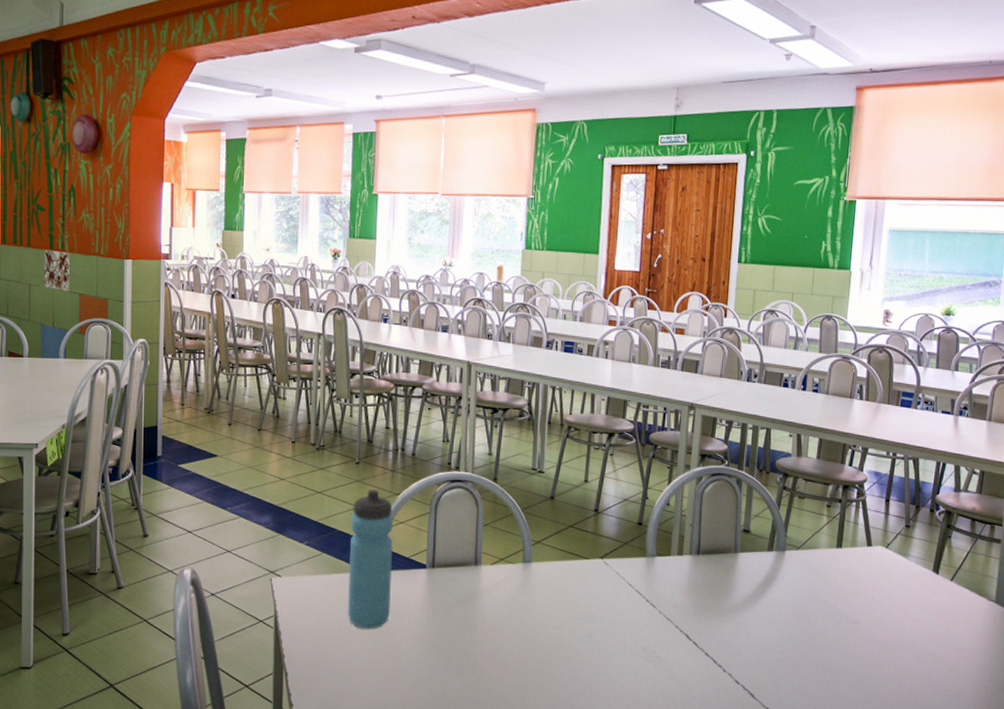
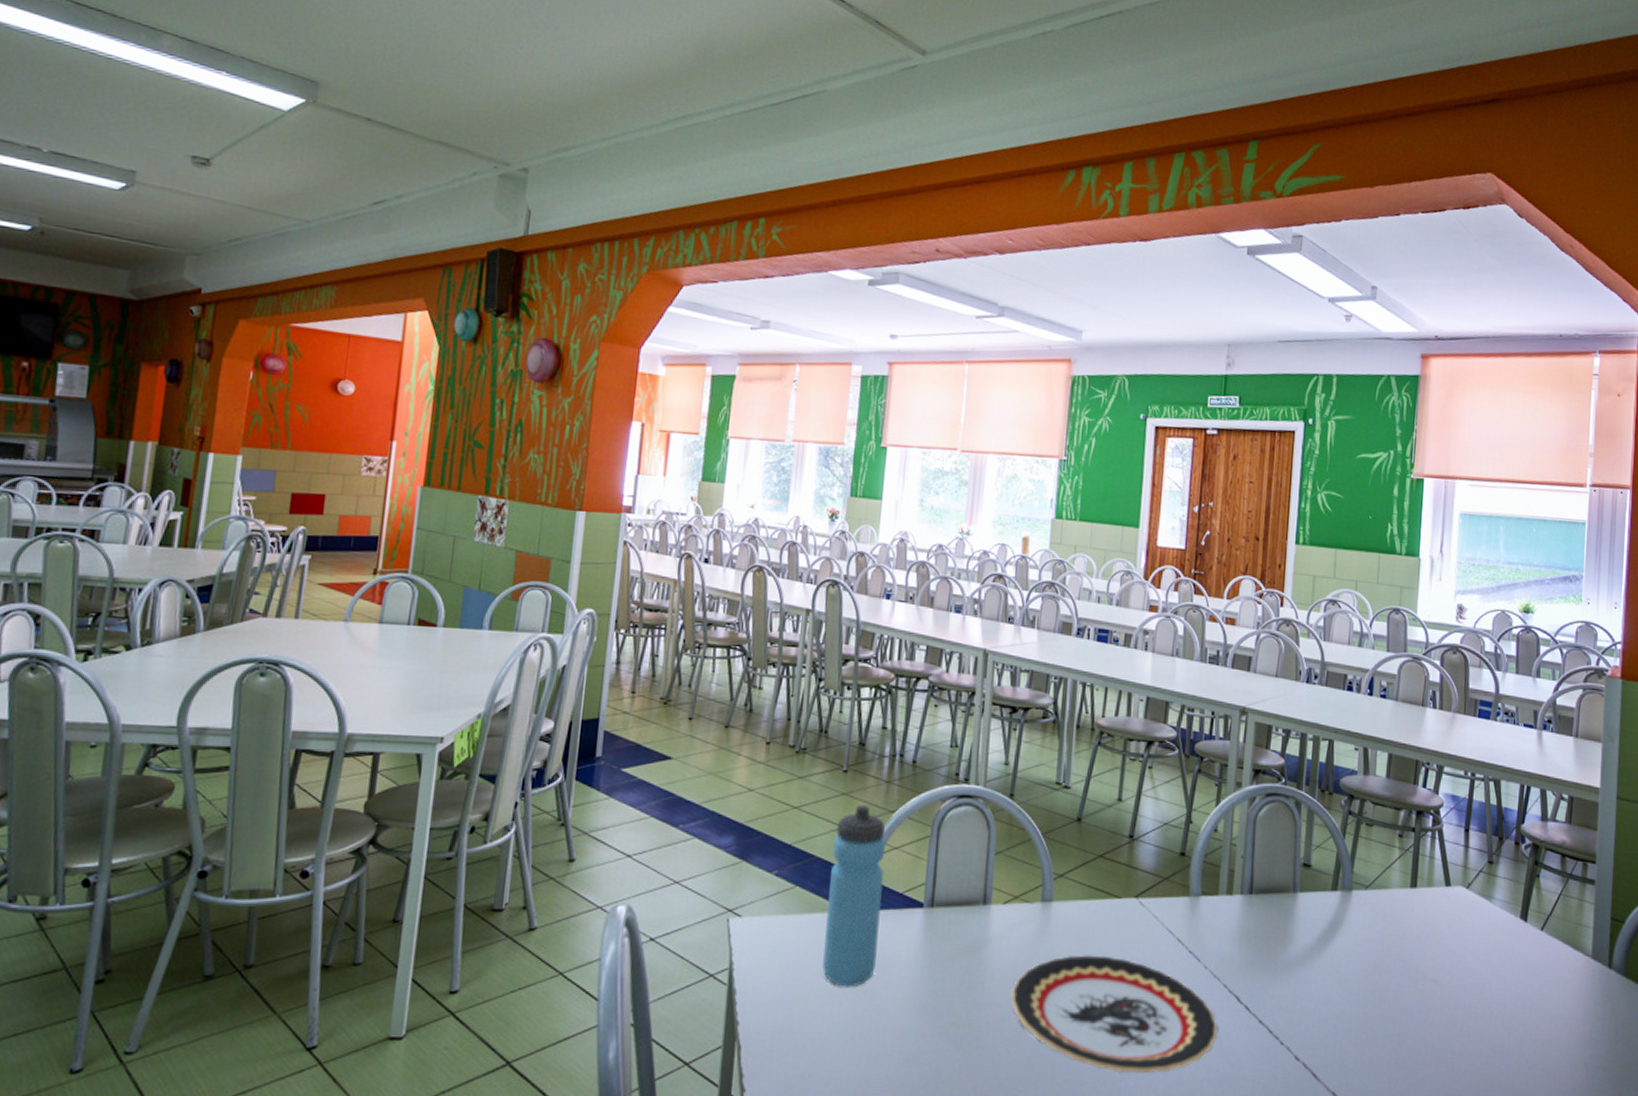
plate: none [500,603,671,694] -> present [1011,954,1218,1074]

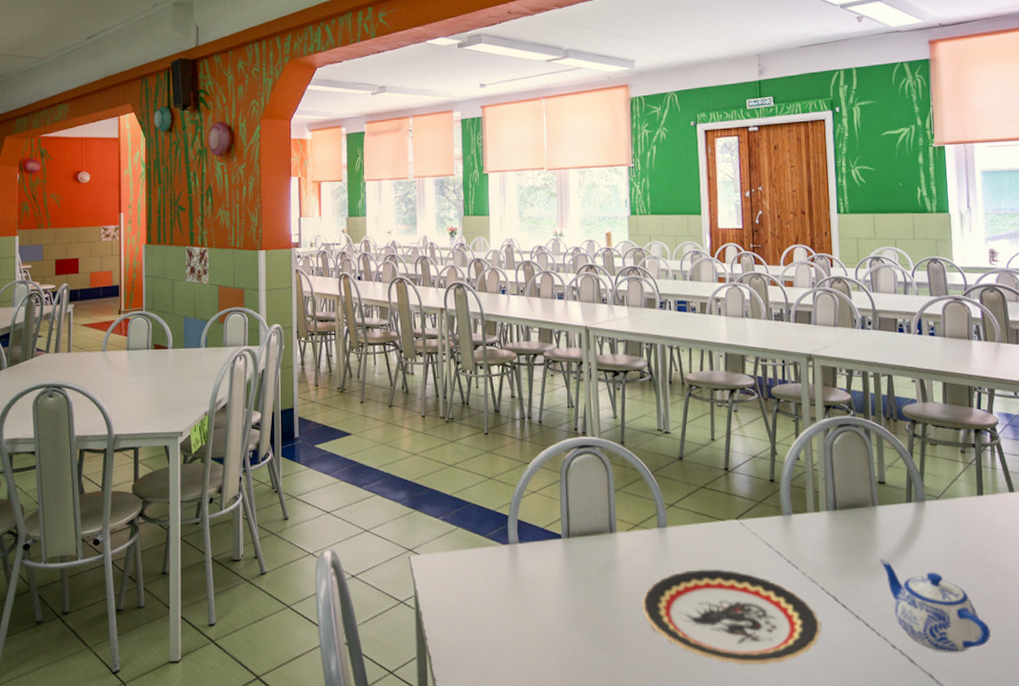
water bottle: present [822,804,886,987] -> none [484,459,529,606]
teapot: none [1293,954,1406,1069] -> present [879,558,991,653]

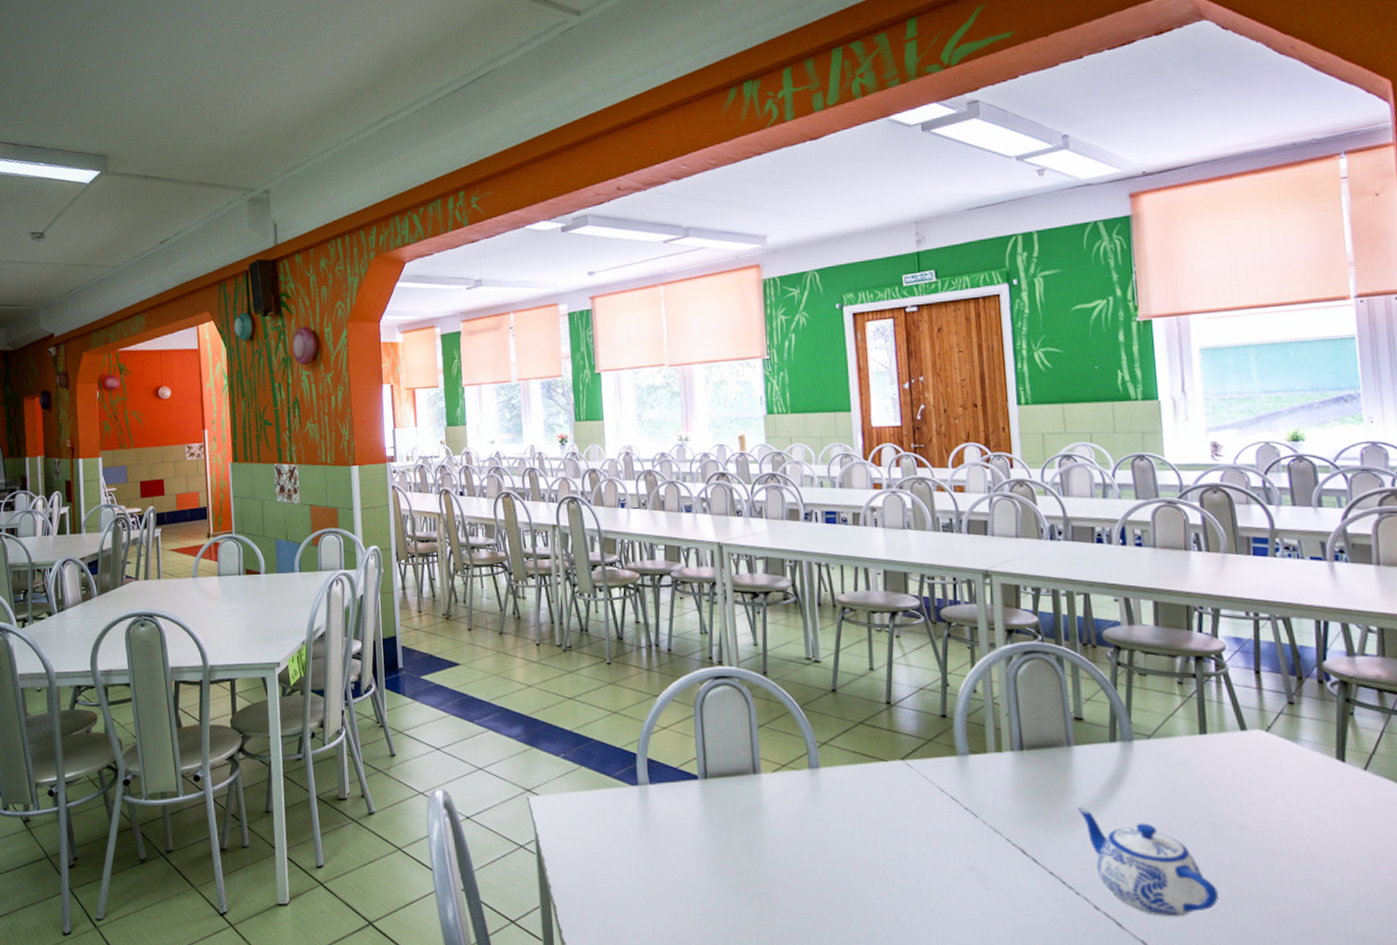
plate: present [642,569,821,665] -> none [793,815,1007,925]

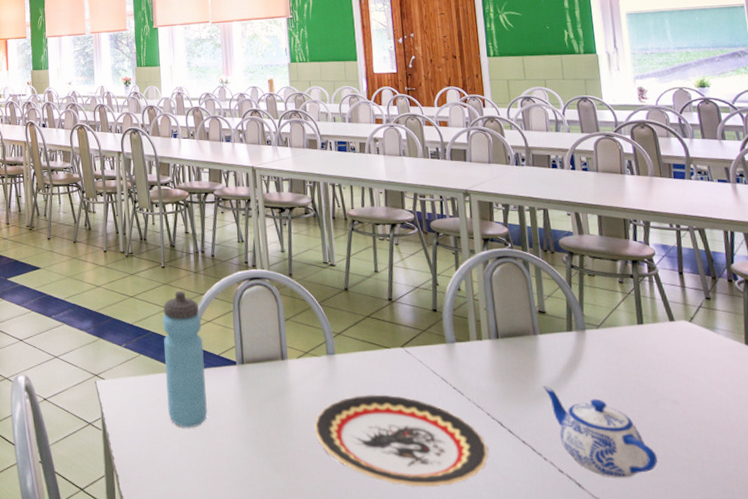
water bottle: none [608,691,663,853] -> present [163,290,207,428]
plate: none [793,815,1007,925] -> present [314,394,489,488]

